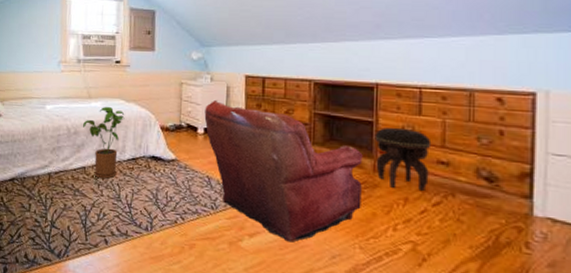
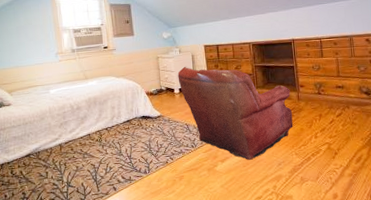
house plant: present [83,106,125,179] -> none [84,83,117,141]
footstool: present [375,127,432,191] -> none [296,67,333,109]

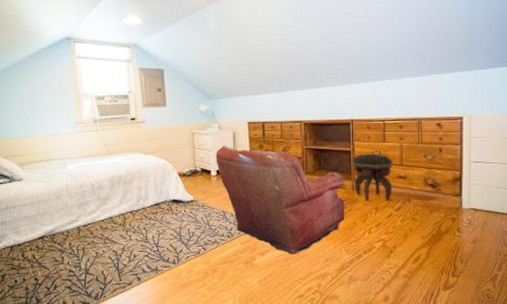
footstool: none [296,67,333,109] -> present [352,153,393,201]

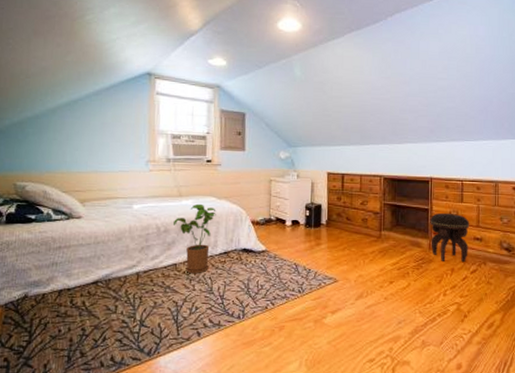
house plant: none [106,160,145,226] -> present [174,203,216,274]
armchair: present [215,145,345,255] -> none [292,194,421,314]

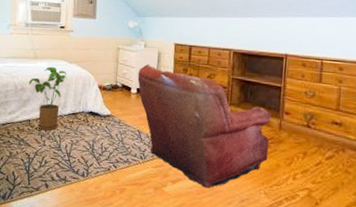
armchair: none [292,194,421,314] -> present [137,63,271,188]
footstool: present [430,212,470,262] -> none [281,92,329,146]

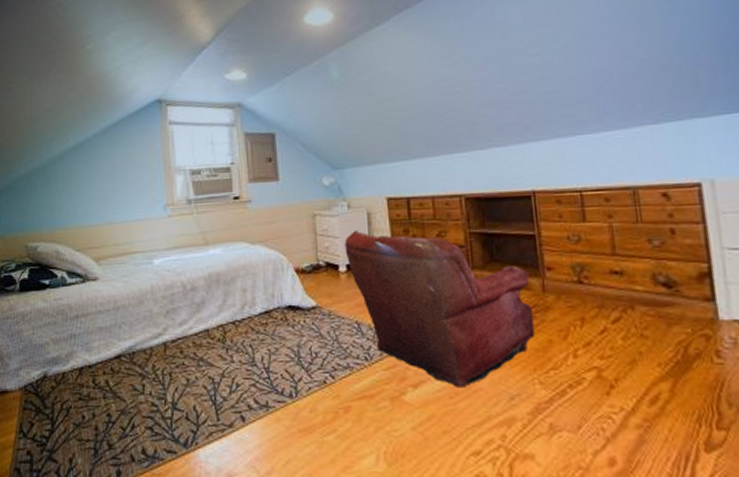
house plant: present [29,66,67,131] -> none [201,252,251,342]

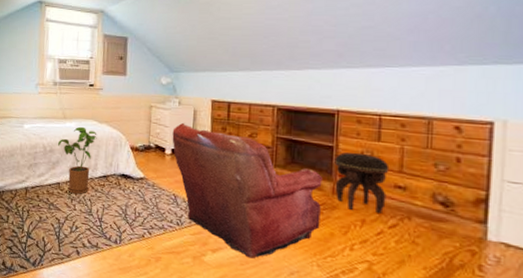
house plant: none [201,252,251,342] -> present [58,126,97,195]
footstool: none [539,238,604,308] -> present [334,152,390,213]

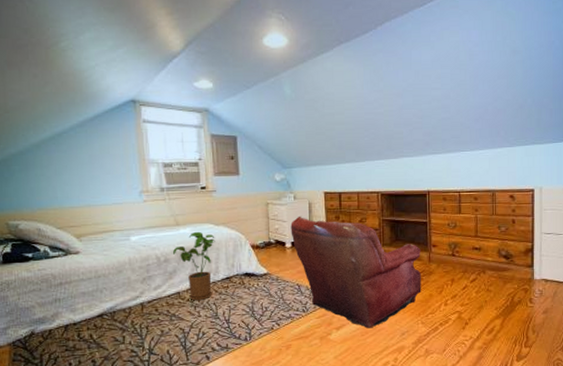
footstool: present [334,152,390,213] -> none [429,225,469,273]

